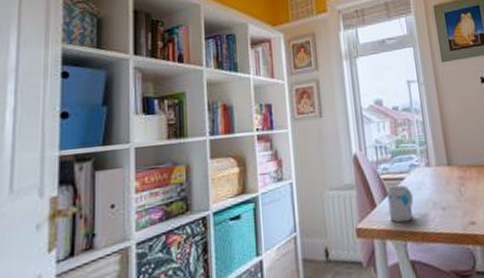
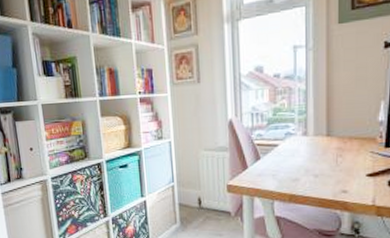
mug: present [386,185,413,223] -> none [259,151,285,184]

